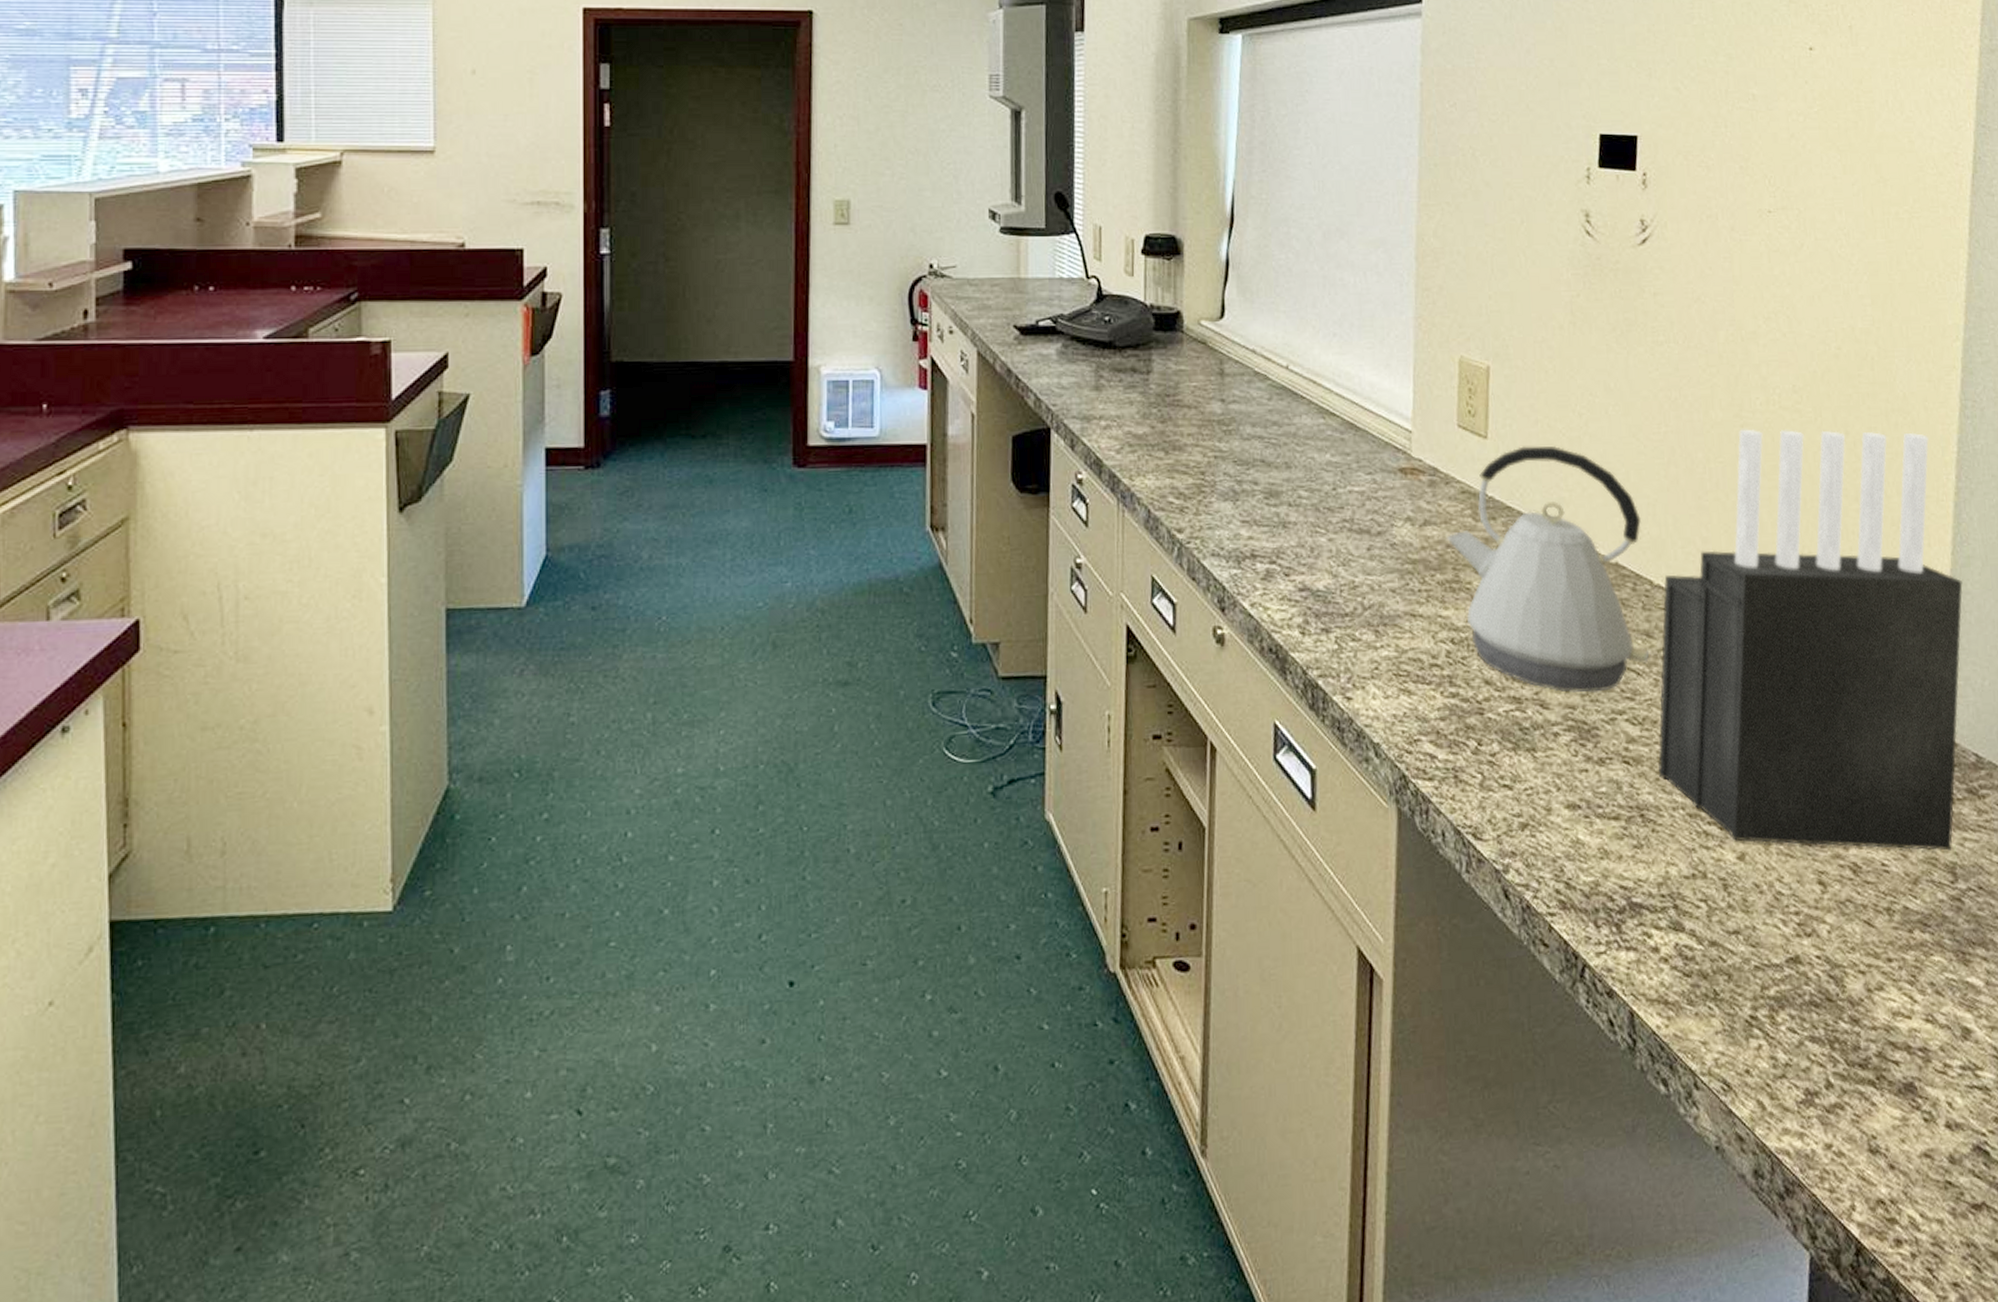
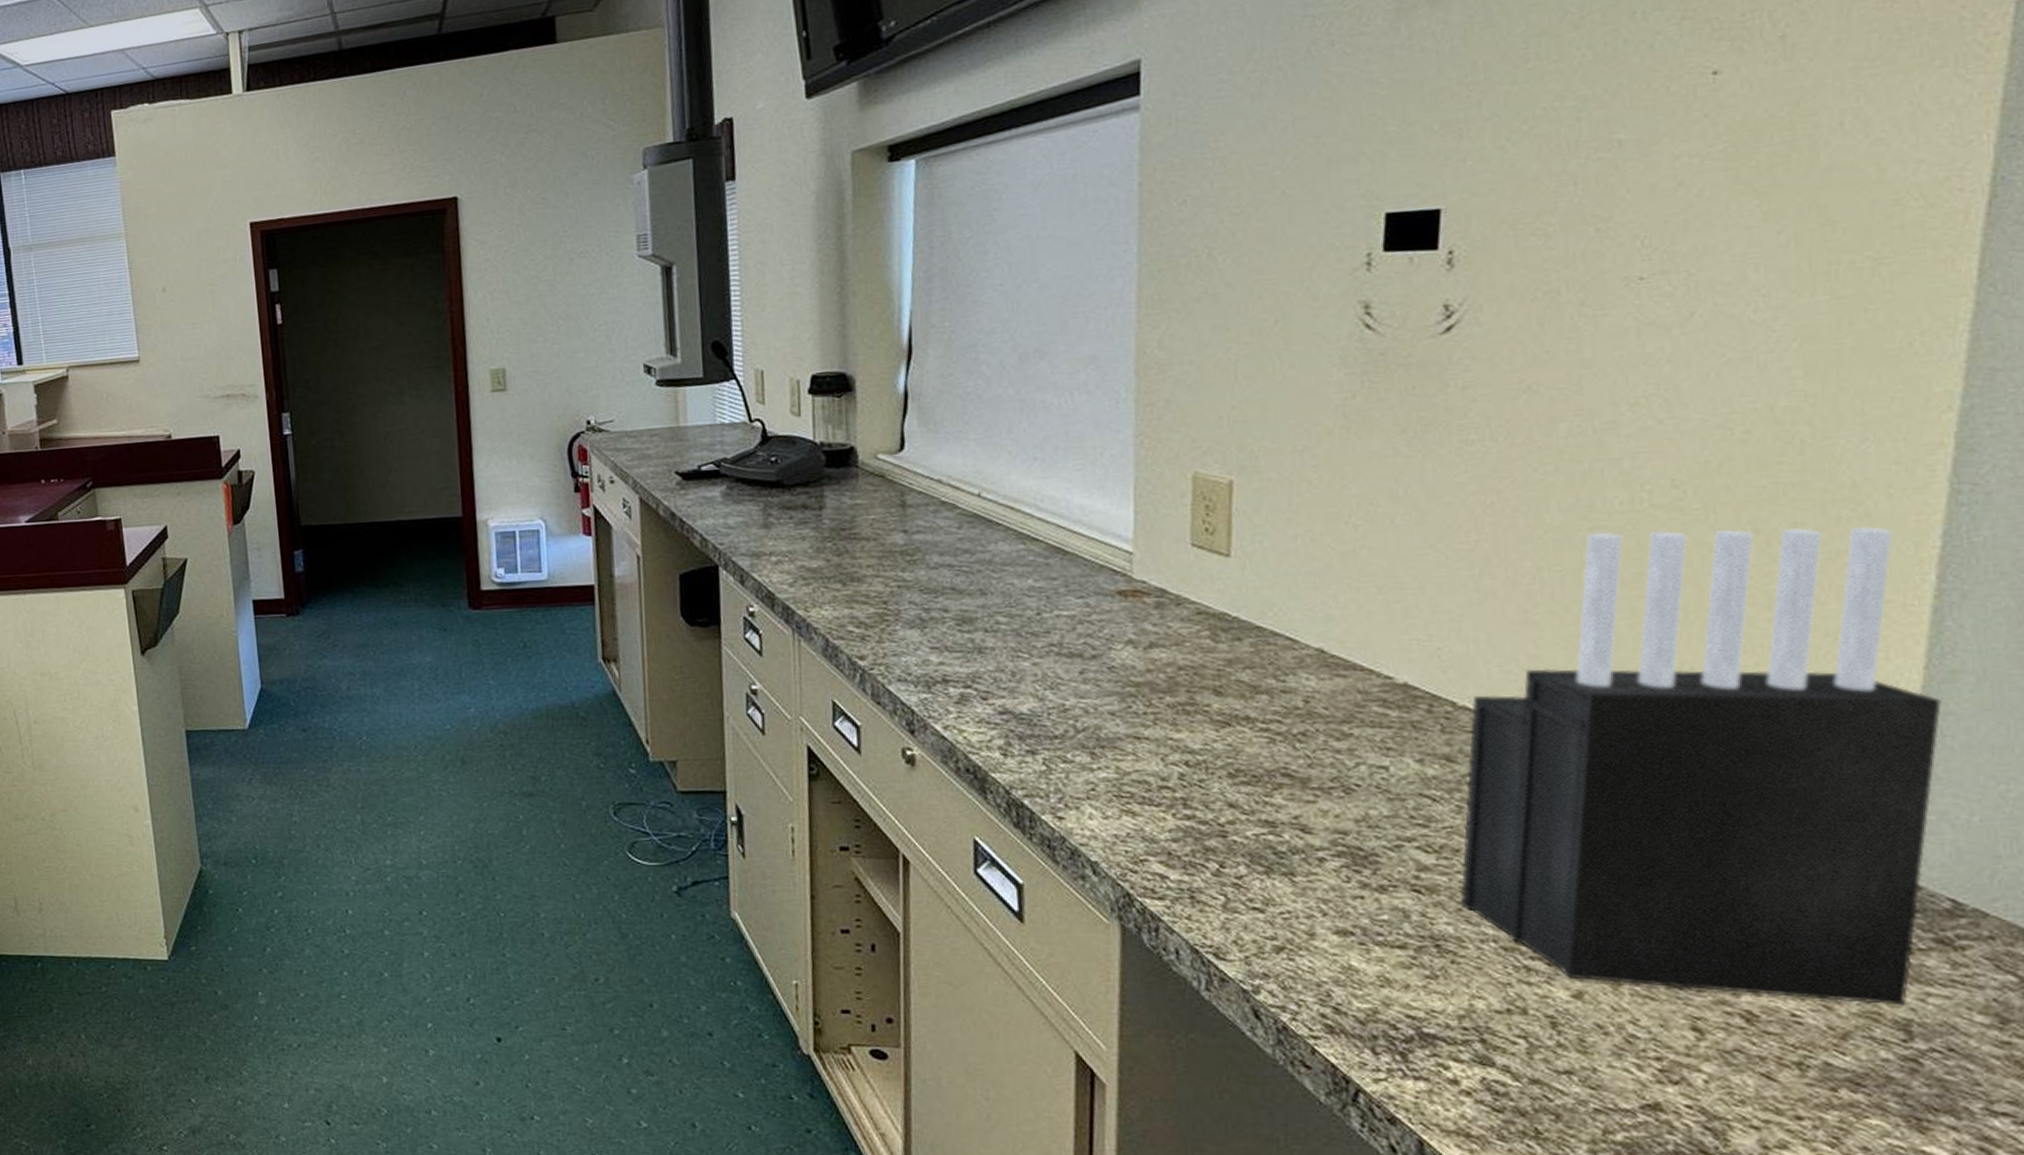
kettle: present [1447,446,1649,693] -> none [1178,561,1449,818]

